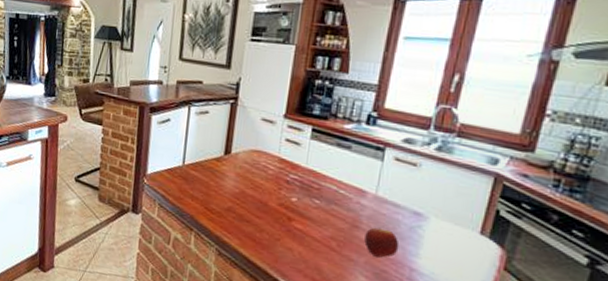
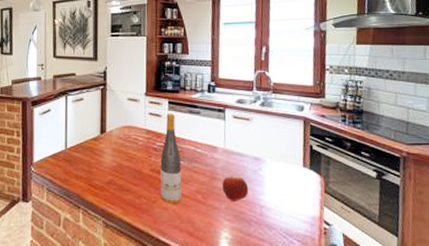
wine bottle: none [285,143,318,247] -> present [160,114,182,204]

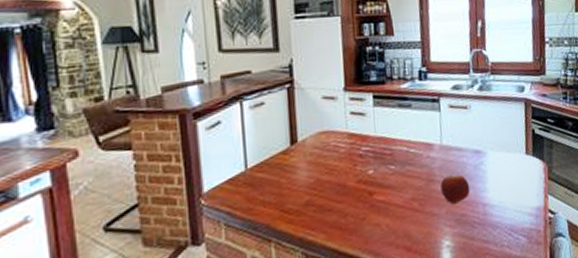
wine bottle: present [160,114,182,204] -> none [367,110,395,219]

